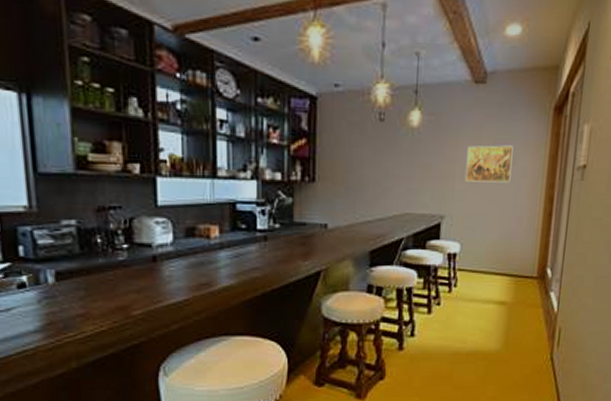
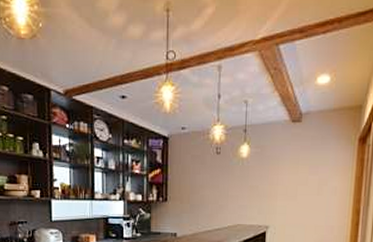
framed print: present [464,145,513,183] -> none [285,170,325,200]

